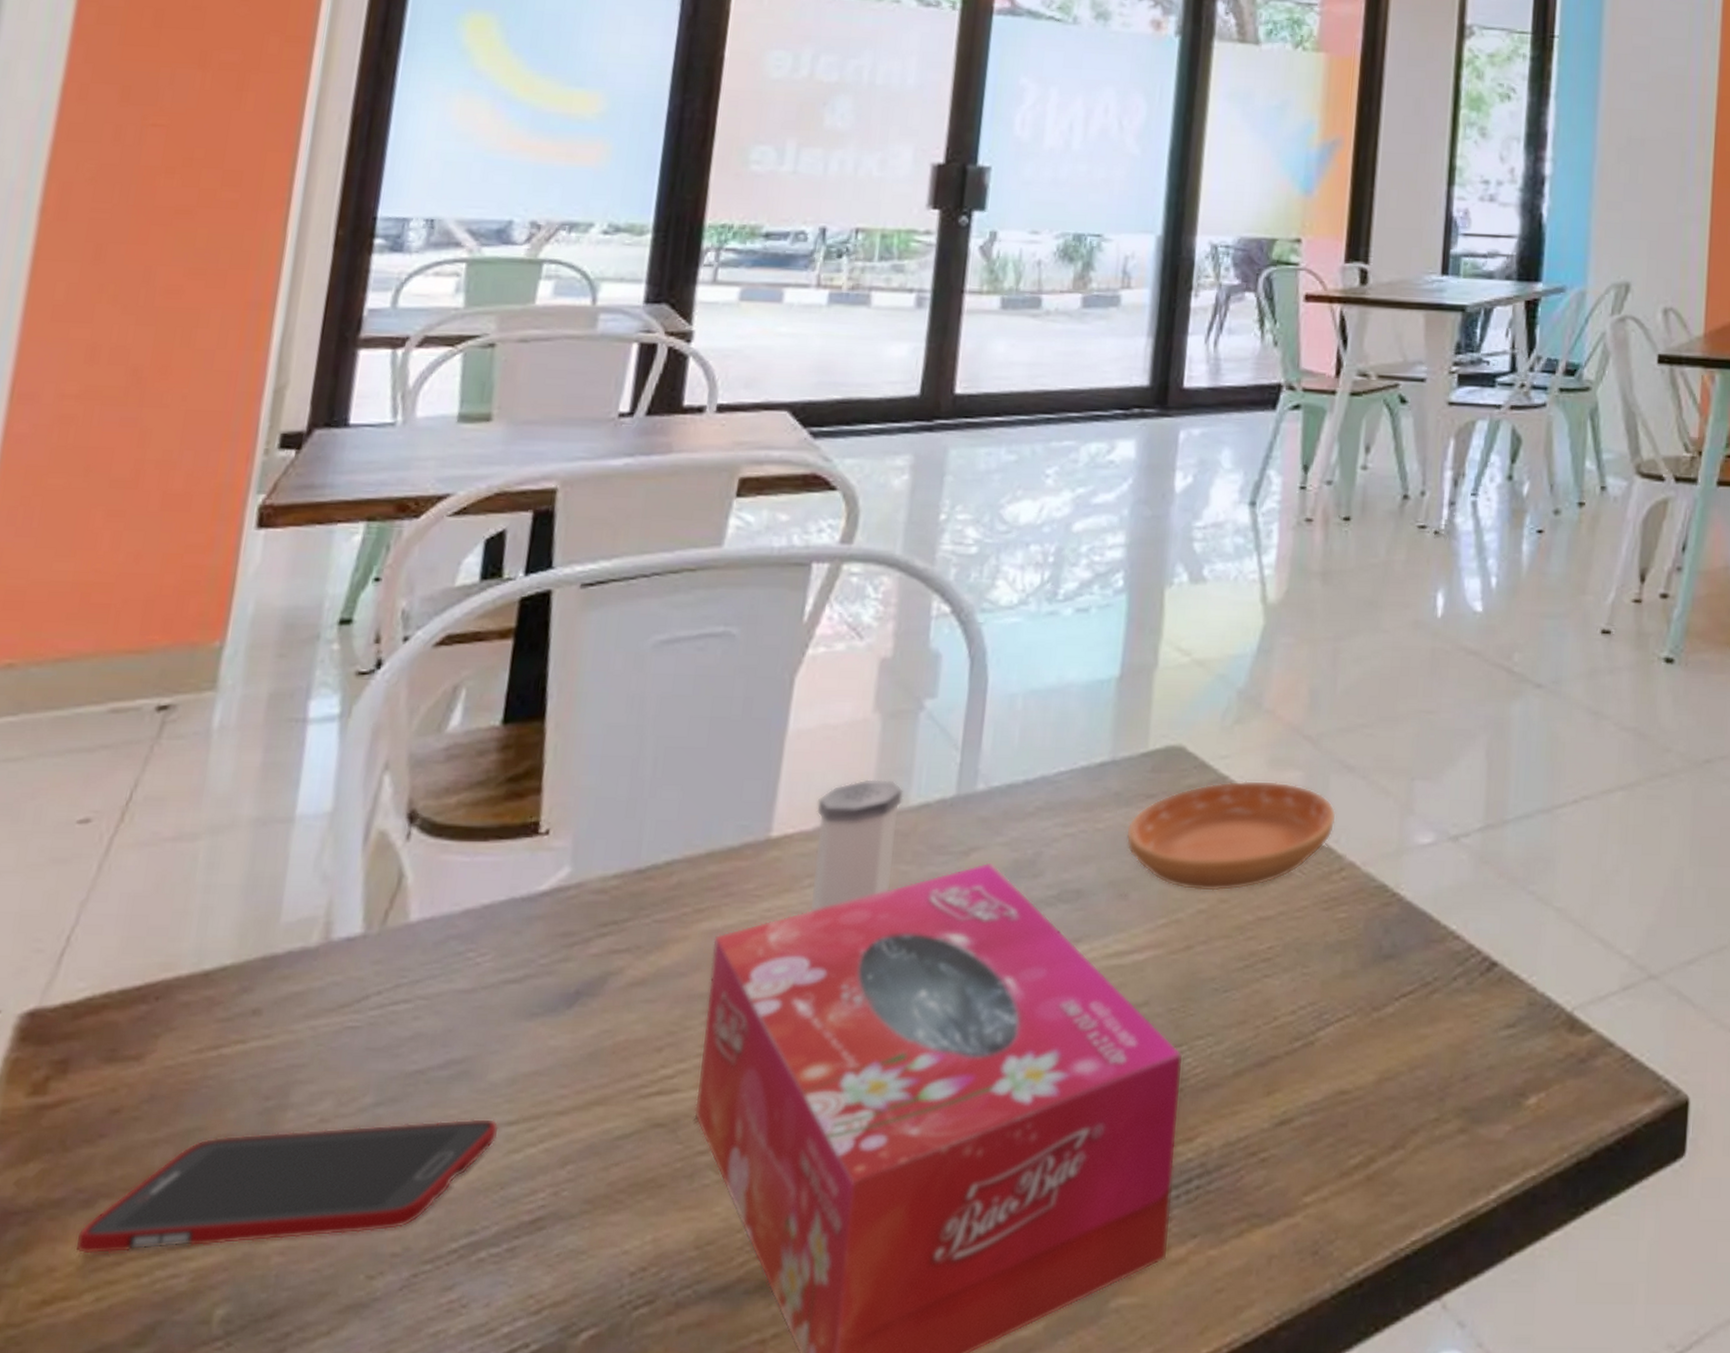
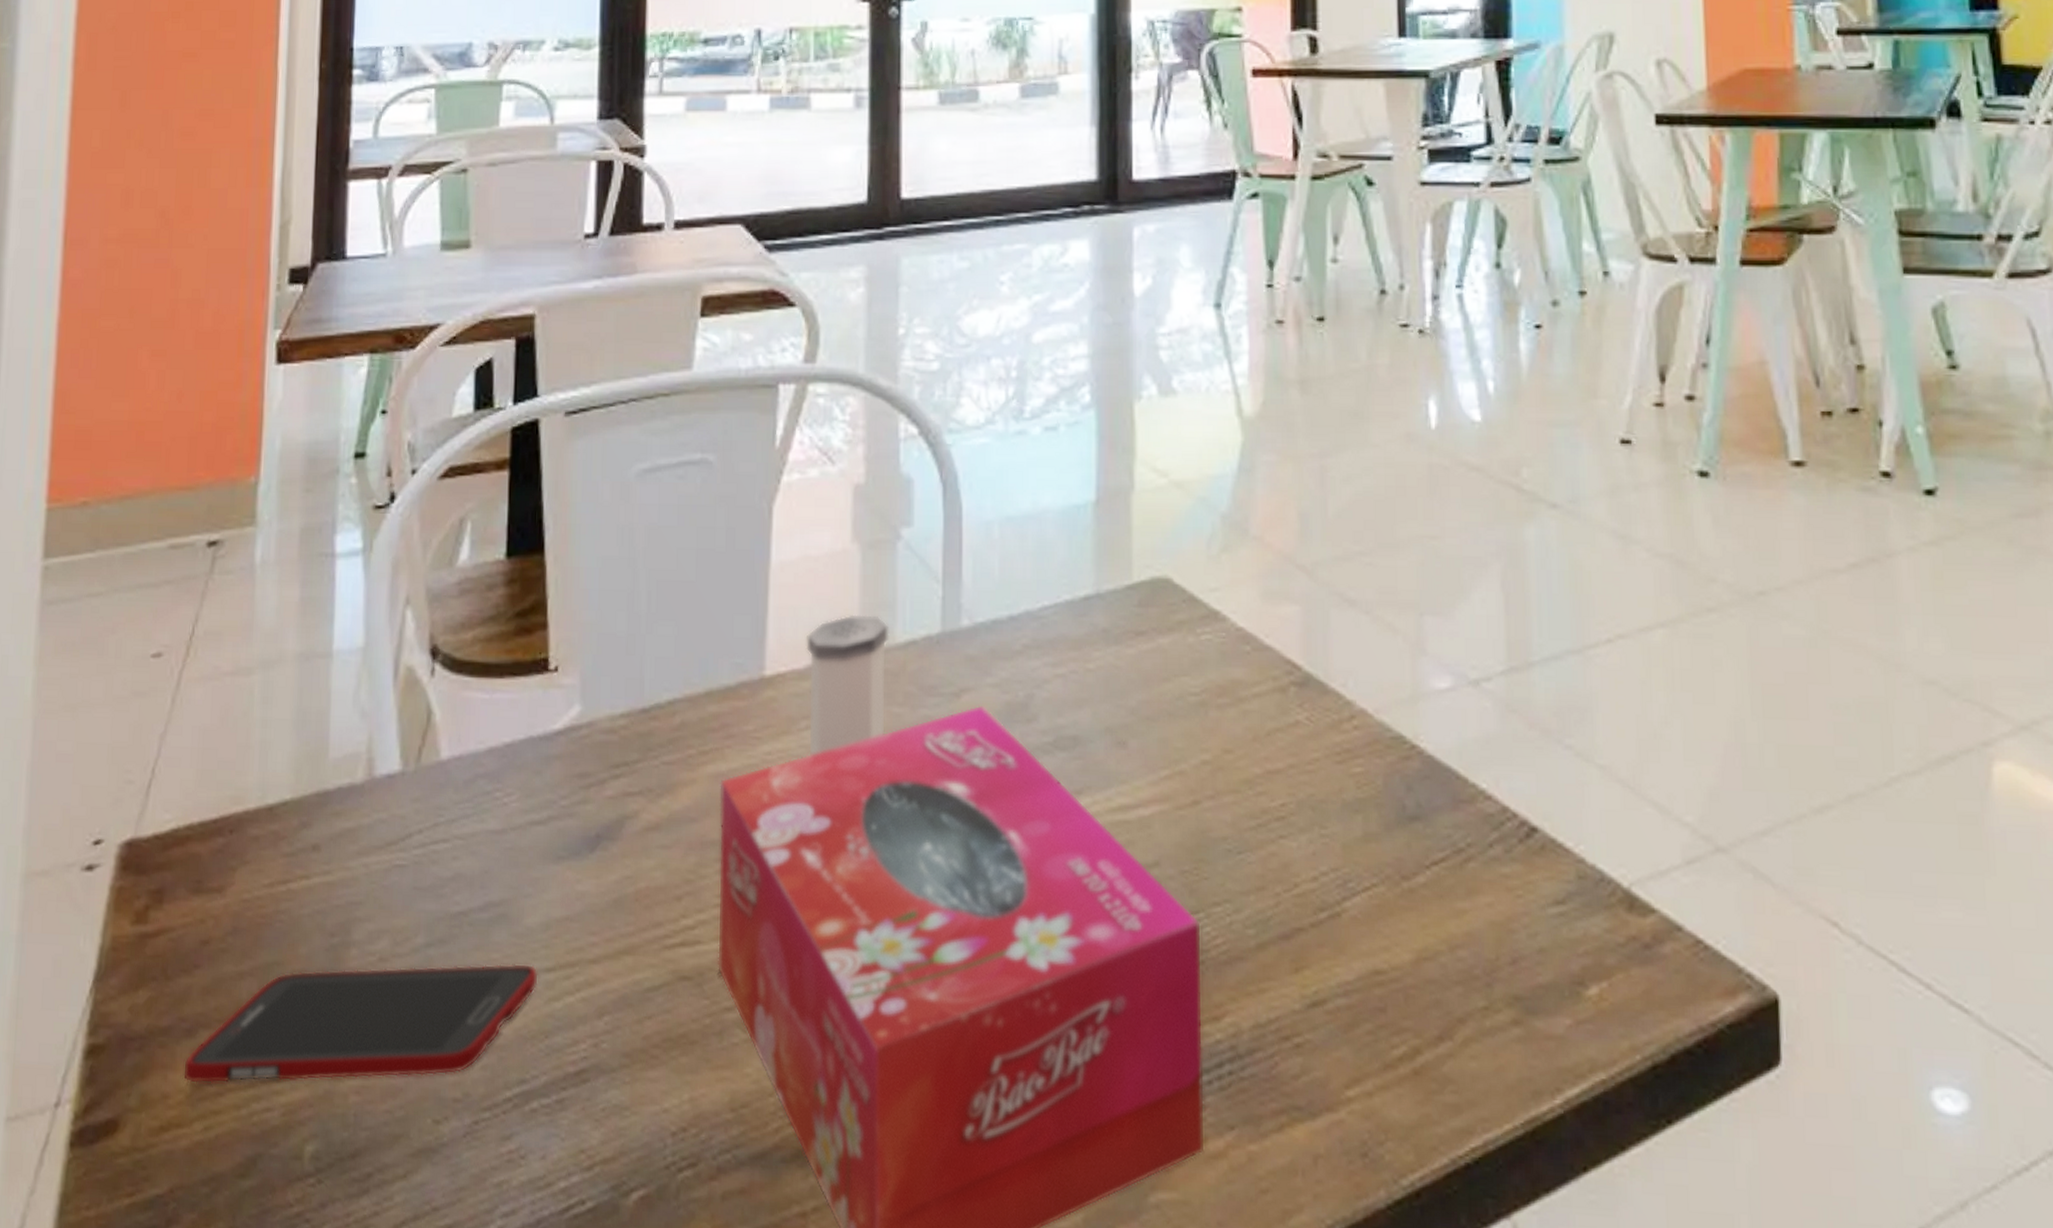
saucer: present [1126,780,1336,891] -> none [1119,615,1341,740]

